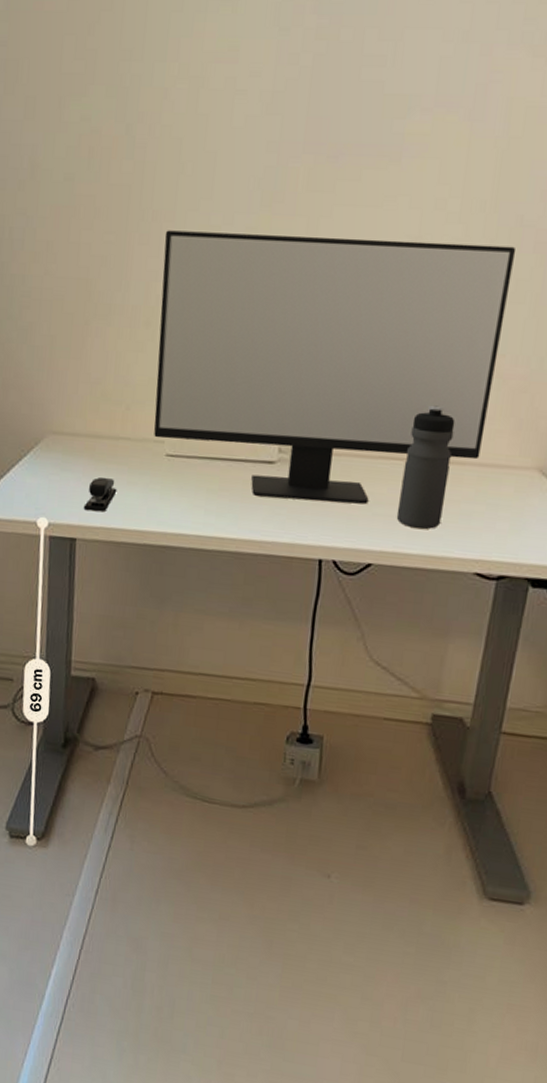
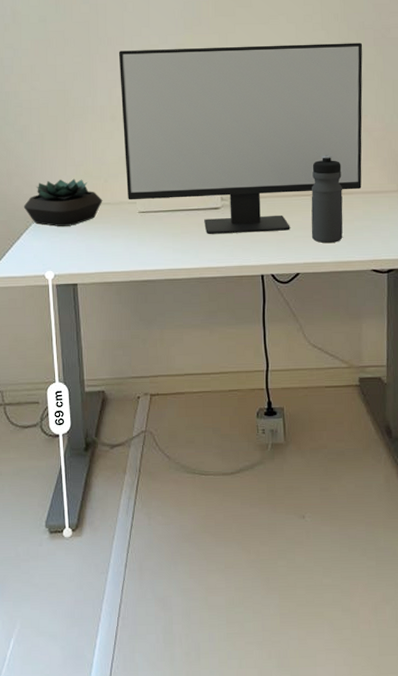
succulent plant: none [18,400,121,463] -> present [23,178,103,226]
stapler: present [83,478,117,511] -> none [80,235,105,260]

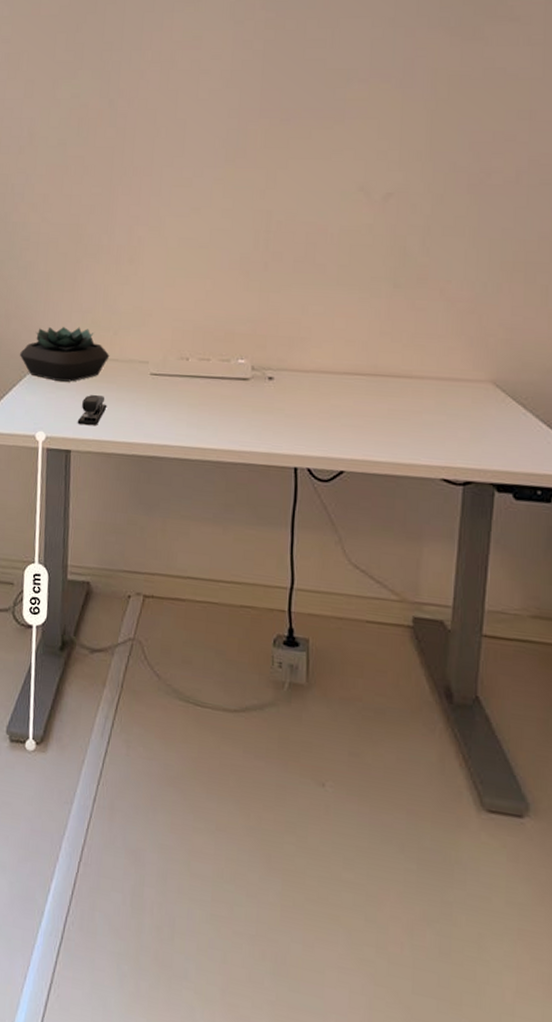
stapler: none [80,235,105,260] -> present [77,395,107,425]
computer monitor: present [118,42,363,234] -> none [139,183,452,416]
water bottle: present [311,155,343,244] -> none [363,326,411,439]

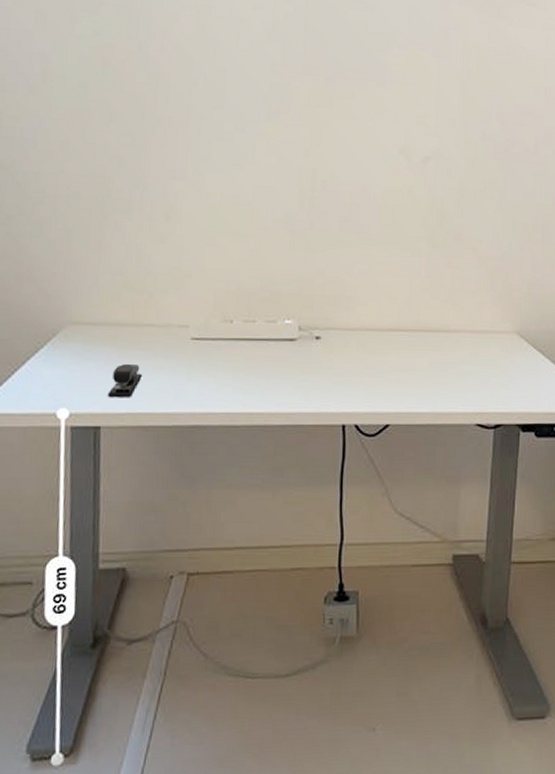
succulent plant: present [19,327,110,382] -> none [34,290,145,351]

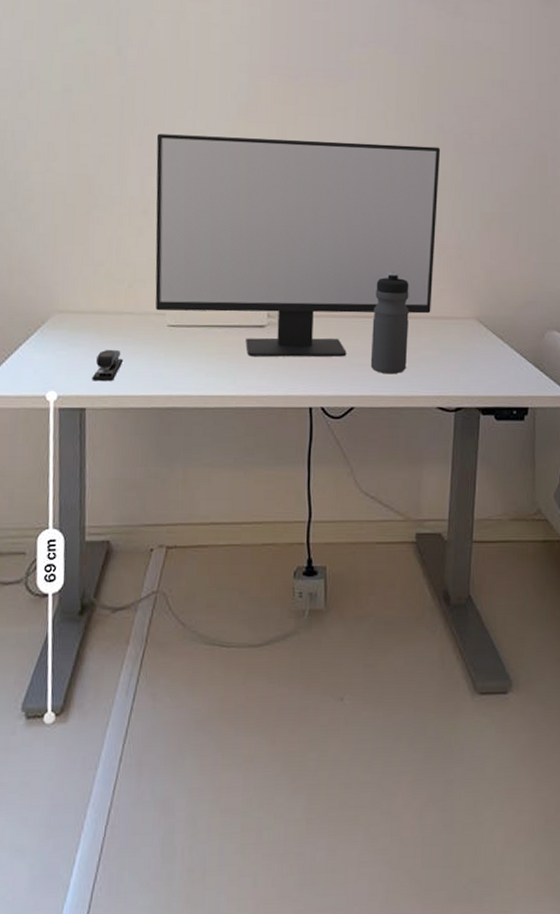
computer monitor: none [177,134,482,373] -> present [155,134,441,357]
water bottle: none [407,283,449,390] -> present [370,272,410,375]

